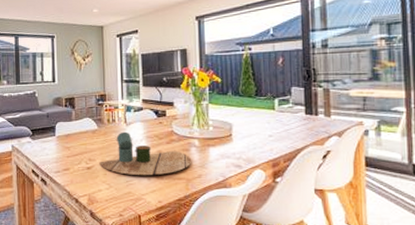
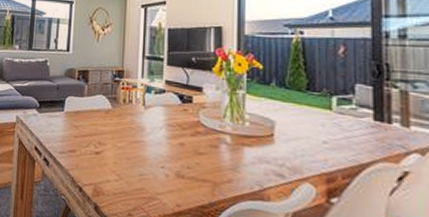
decorative tray: present [99,131,192,176] -> none [110,115,221,173]

